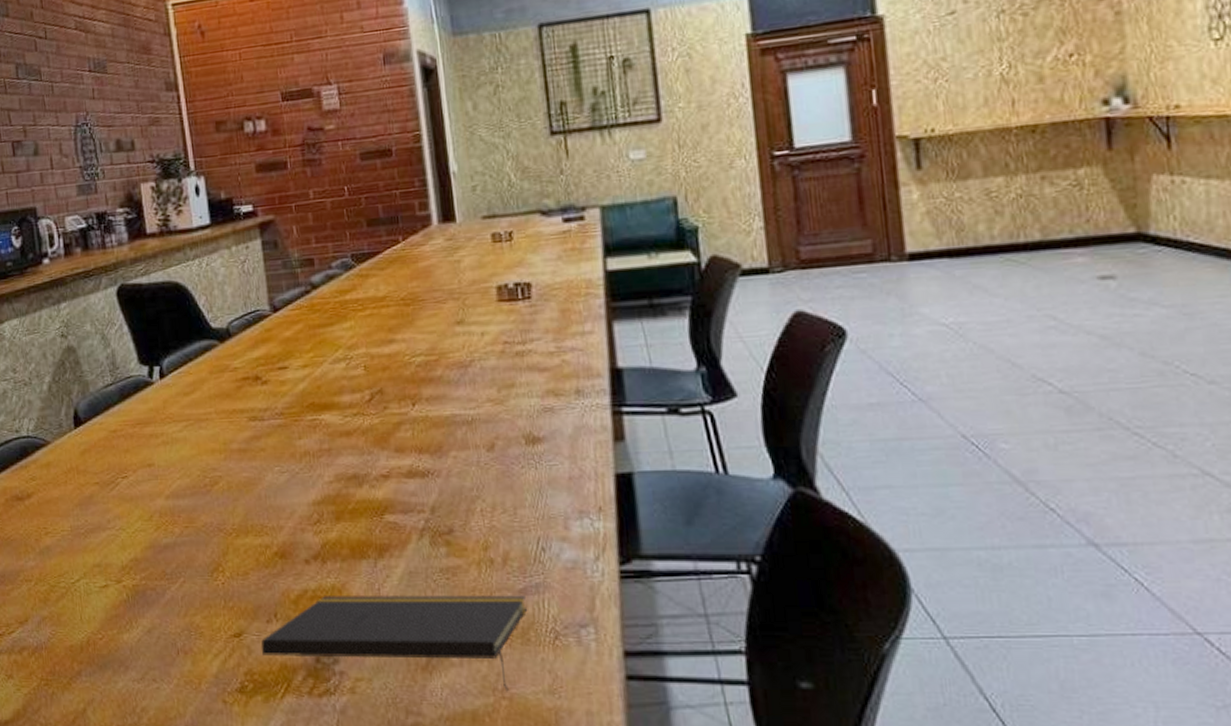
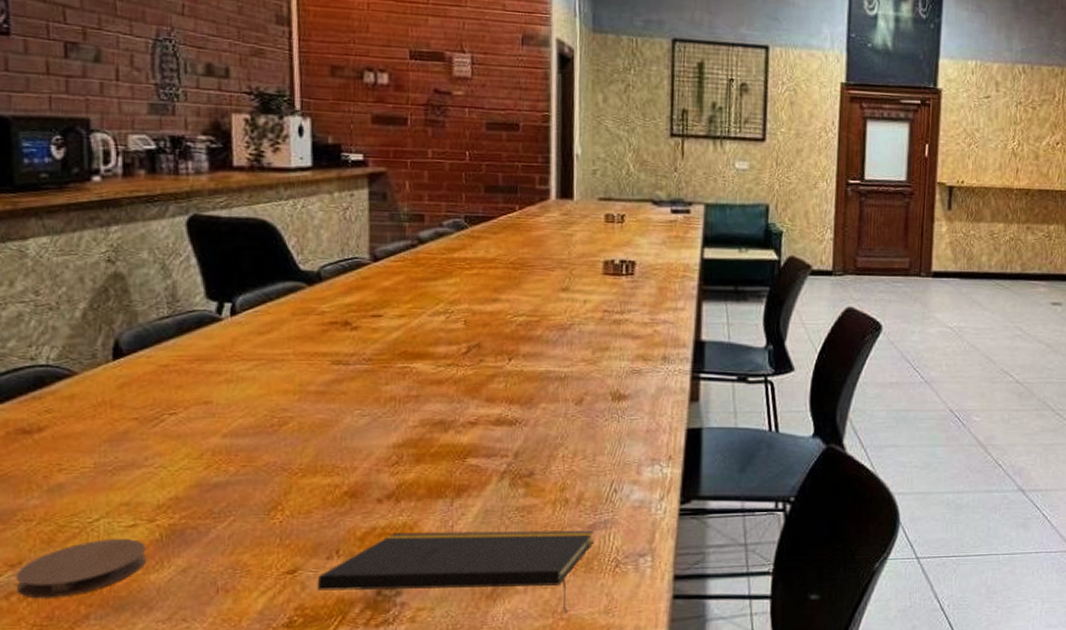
coaster: none [25,599,119,654] -> present [16,539,146,599]

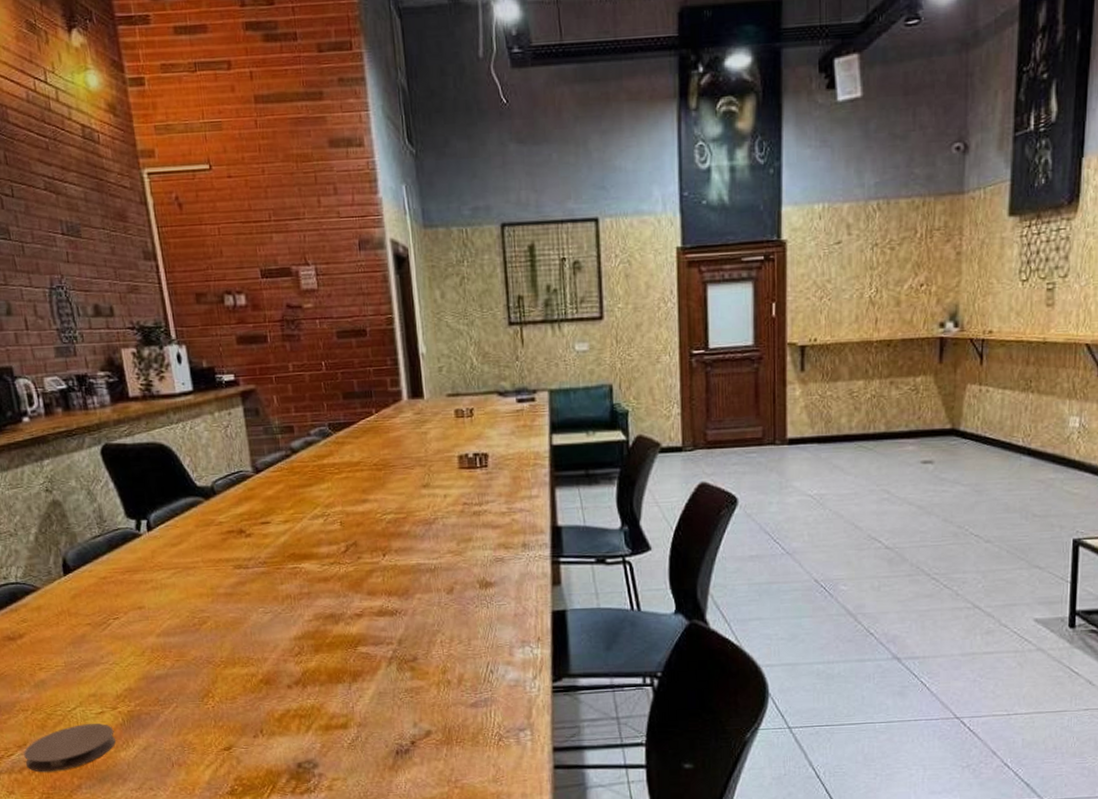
notepad: present [318,530,594,614] -> none [249,708,477,783]

